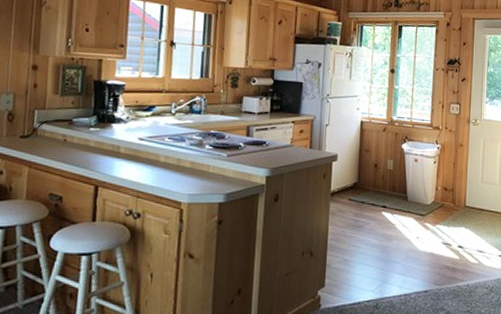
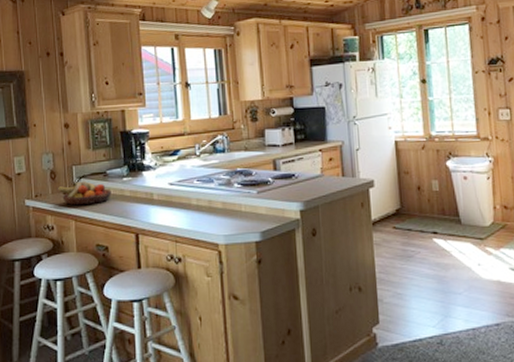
fruit bowl: none [13,125,75,152] -> present [57,180,111,206]

